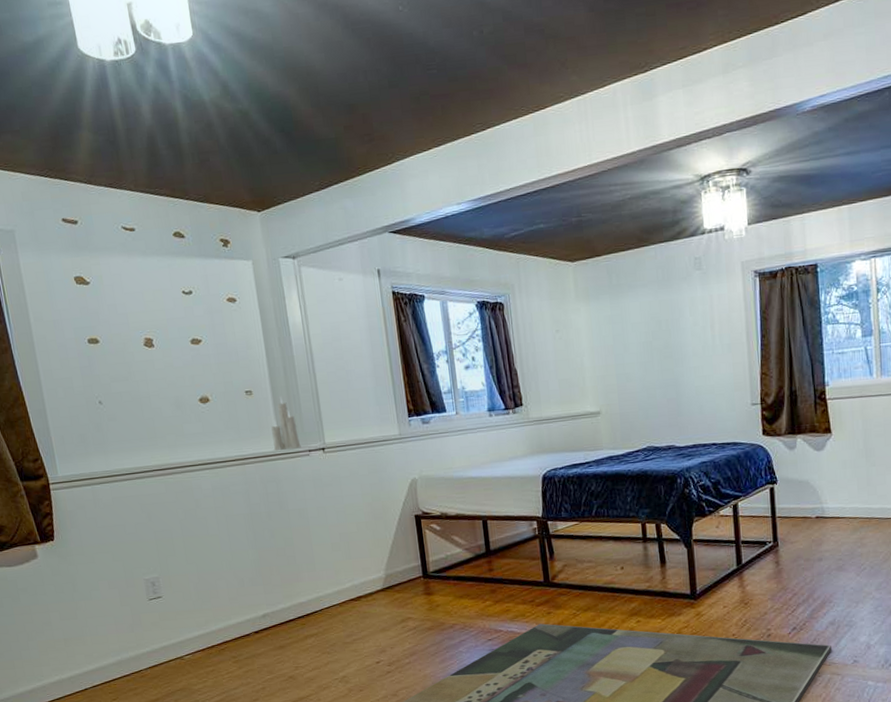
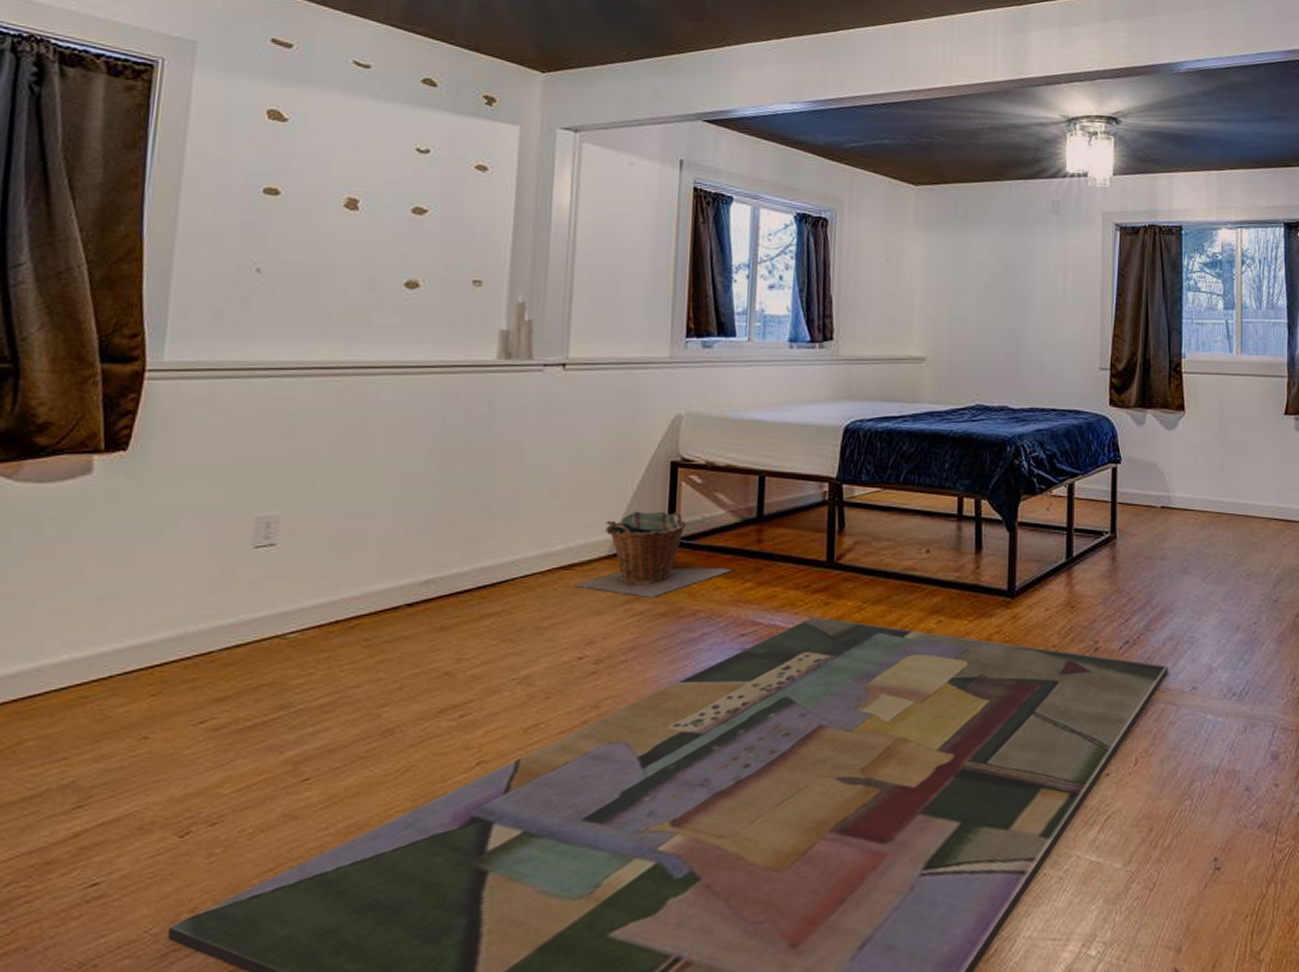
laundry basket: none [363,553,474,617] -> present [574,511,732,597]

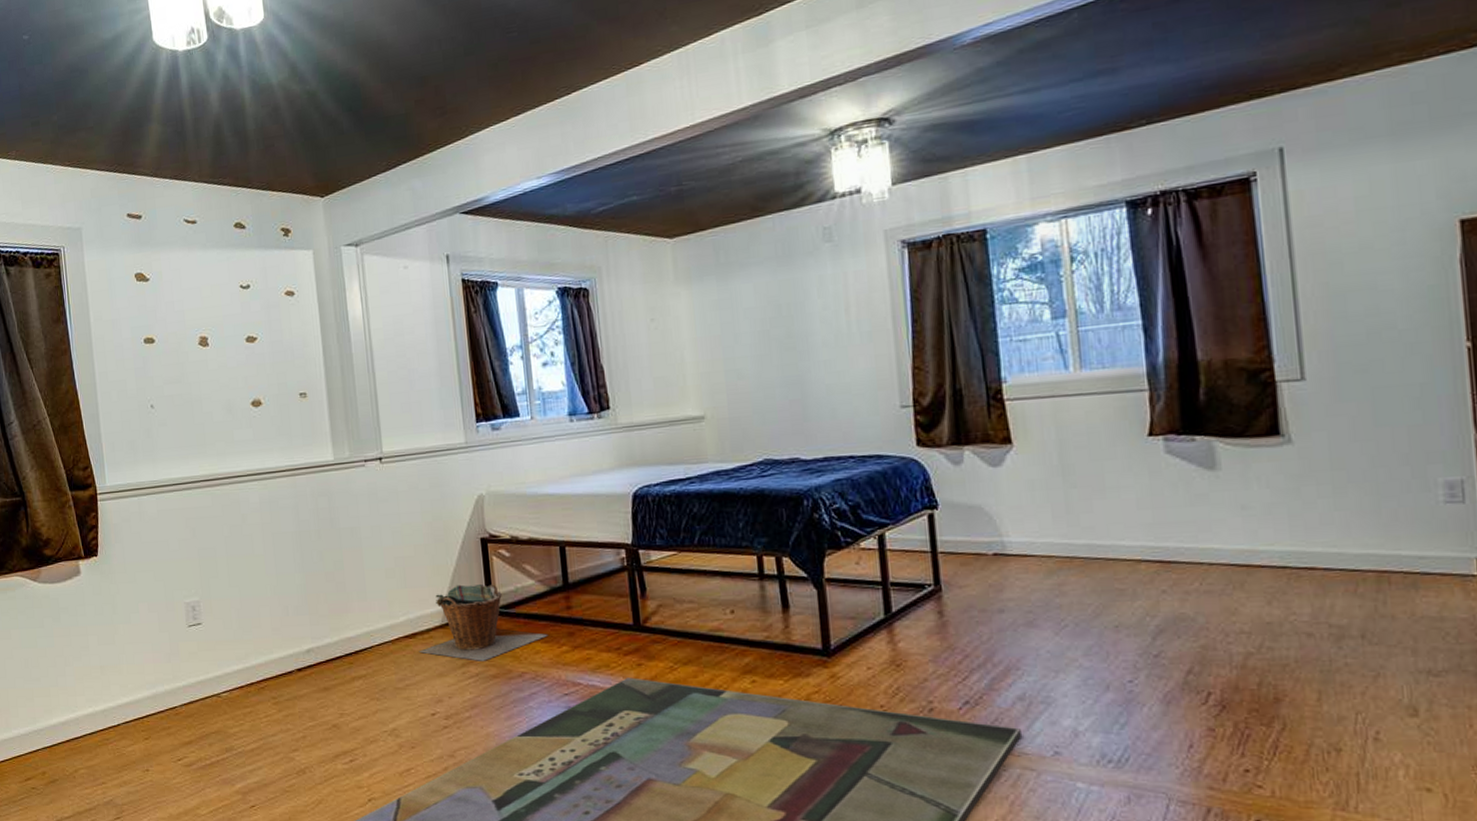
candle: present [494,293,534,360] -> none [325,400,356,460]

